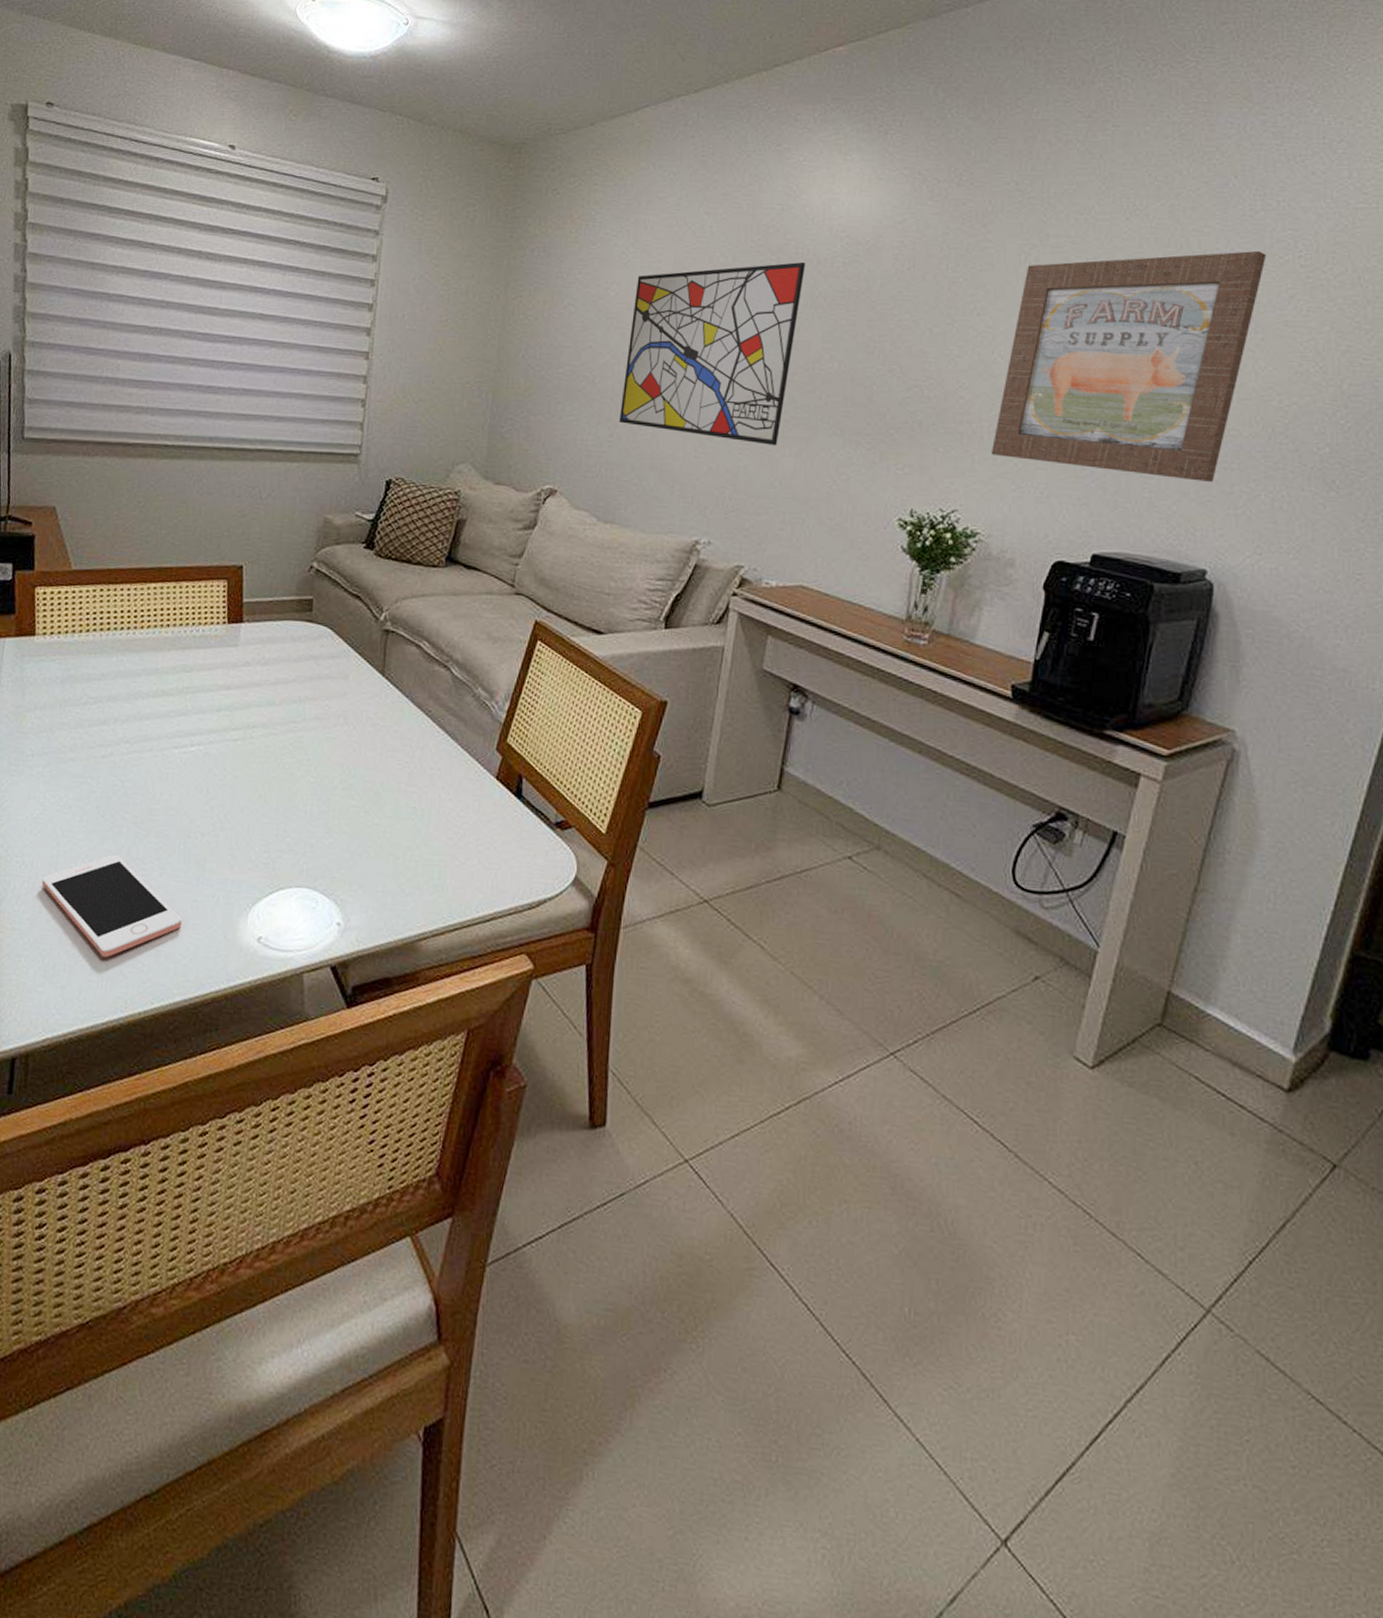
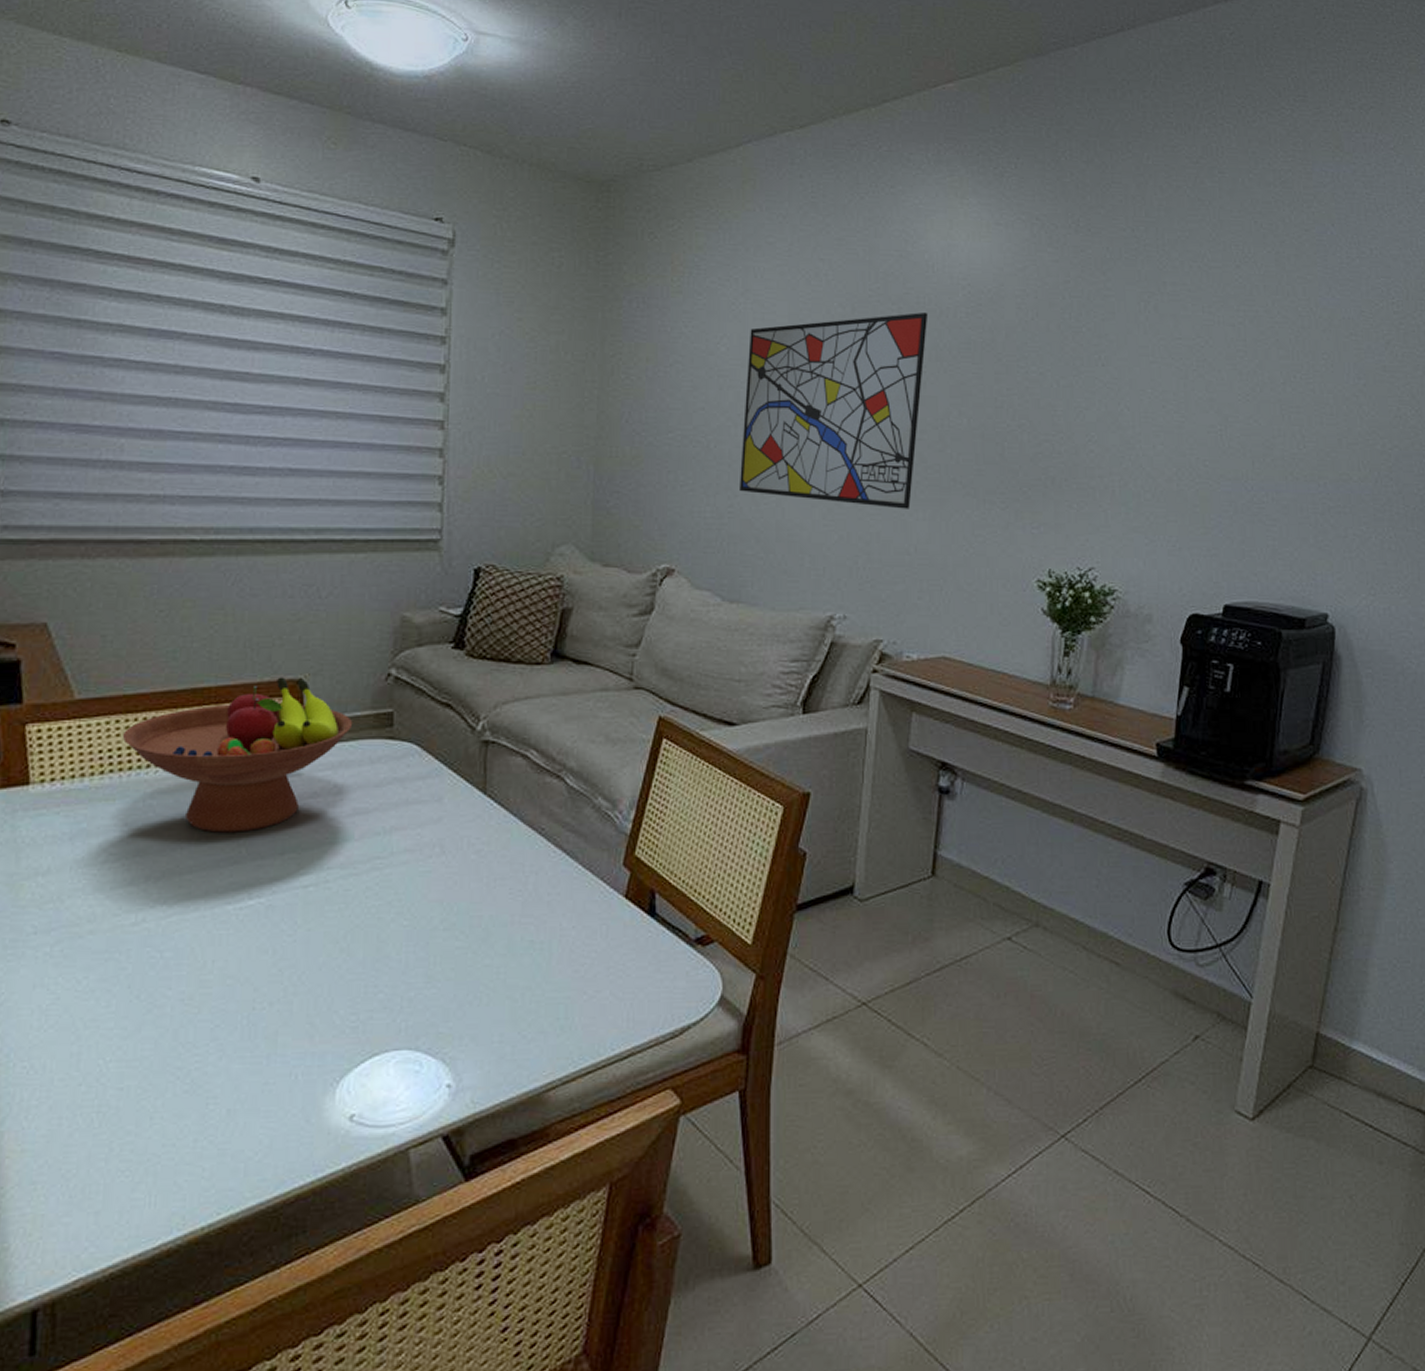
cell phone: present [41,854,182,958] -> none [59,1041,251,1169]
fruit bowl: none [104,562,281,690] -> present [122,677,353,833]
wall art: present [990,250,1267,482] -> none [1123,297,1364,527]

